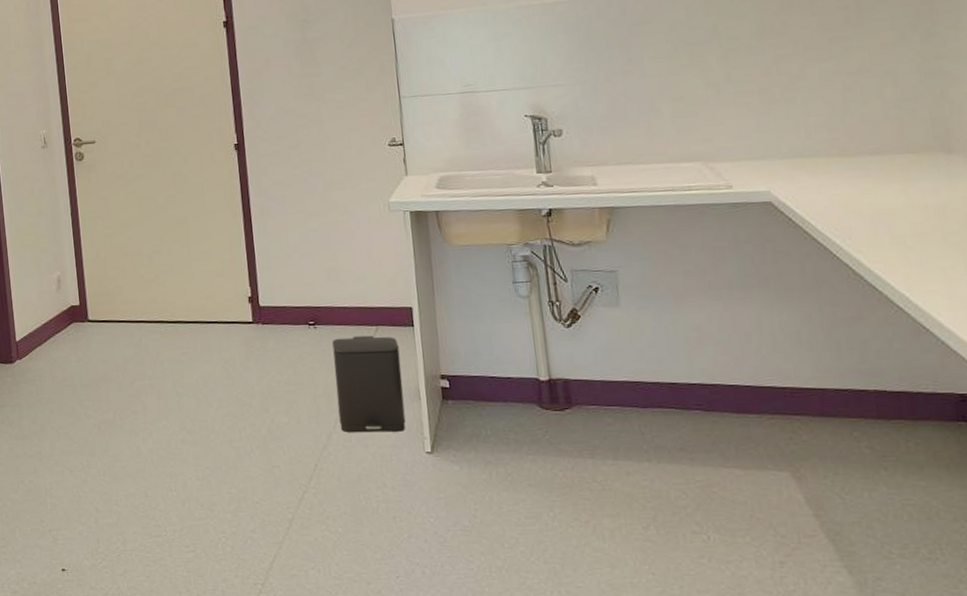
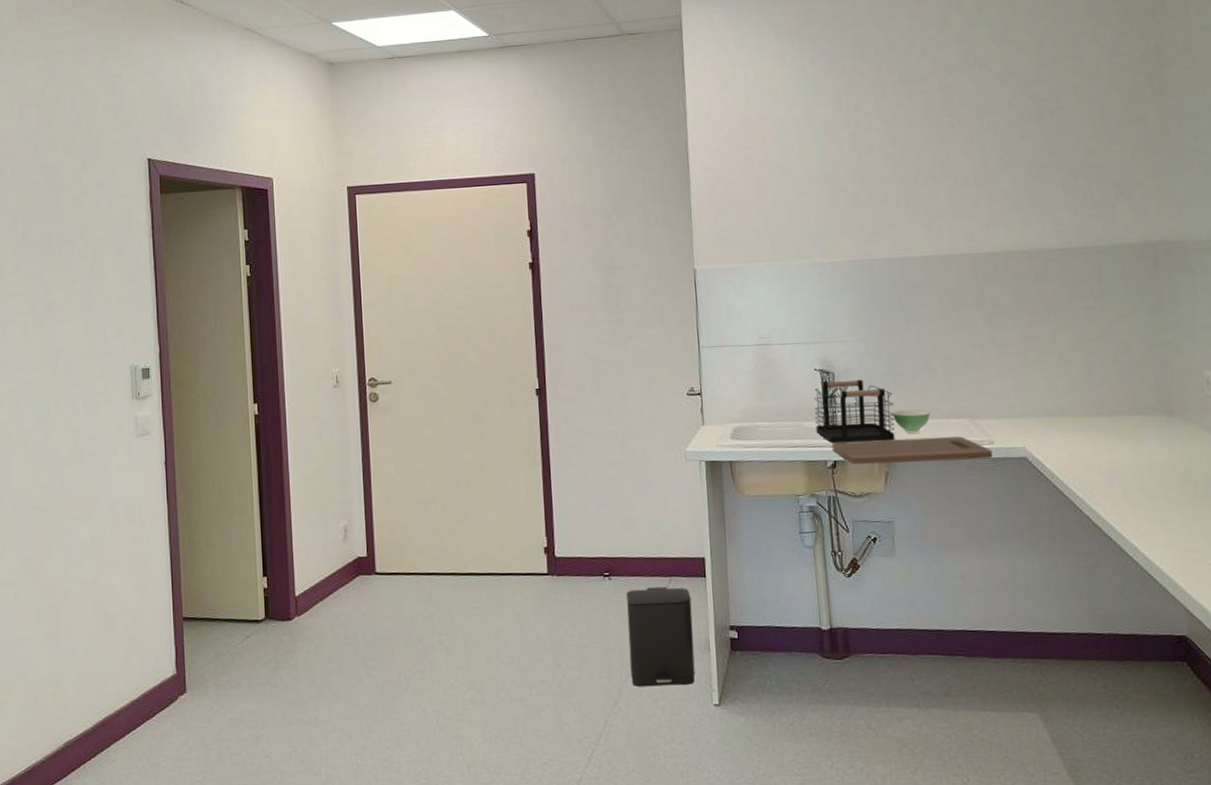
dish rack: none [525,124,618,191] -> present [814,379,895,444]
cutting board: none [546,181,731,213] -> present [831,436,993,465]
bowl: none [613,154,658,180] -> present [892,409,931,435]

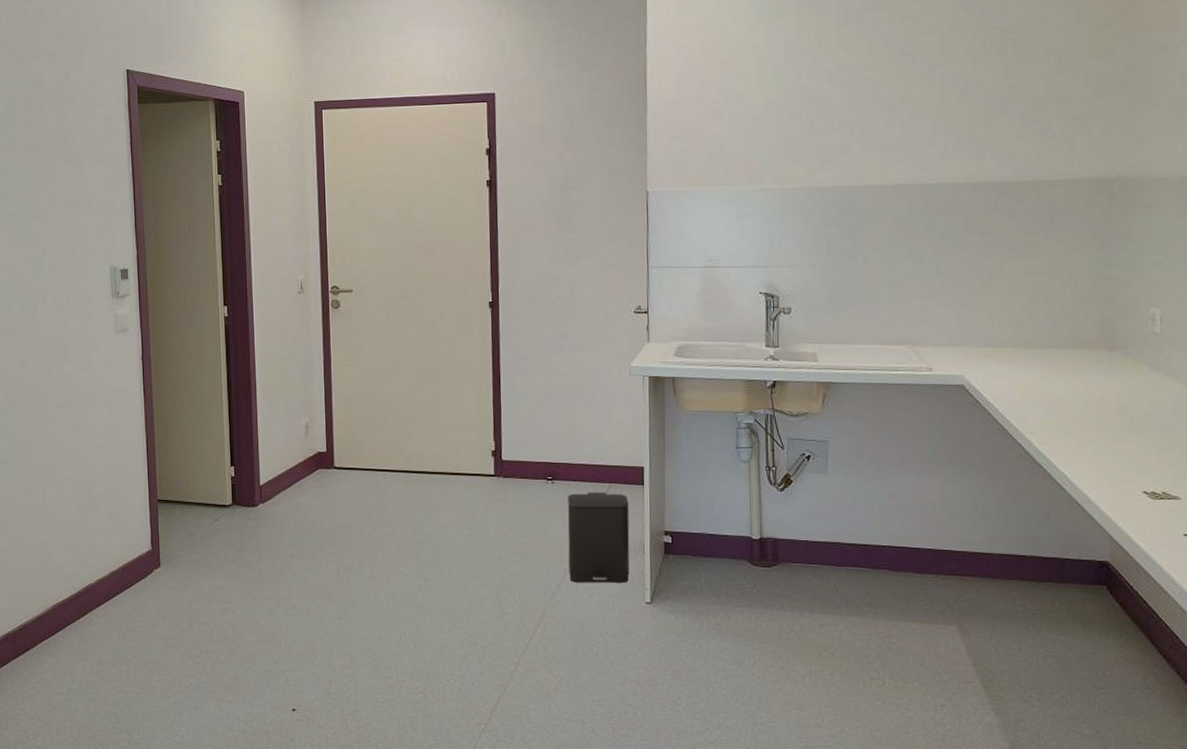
dish rack: present [814,379,895,444] -> none [757,303,836,365]
cutting board: present [831,436,993,465] -> none [772,362,930,386]
bowl: present [892,409,931,435] -> none [833,335,871,359]

